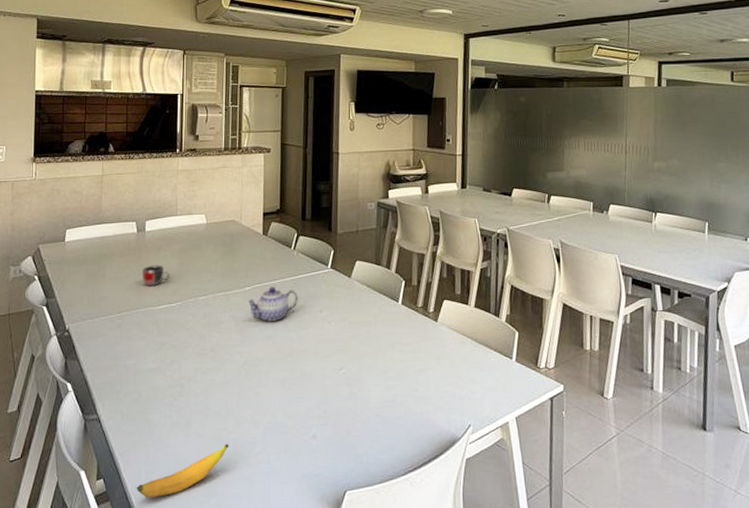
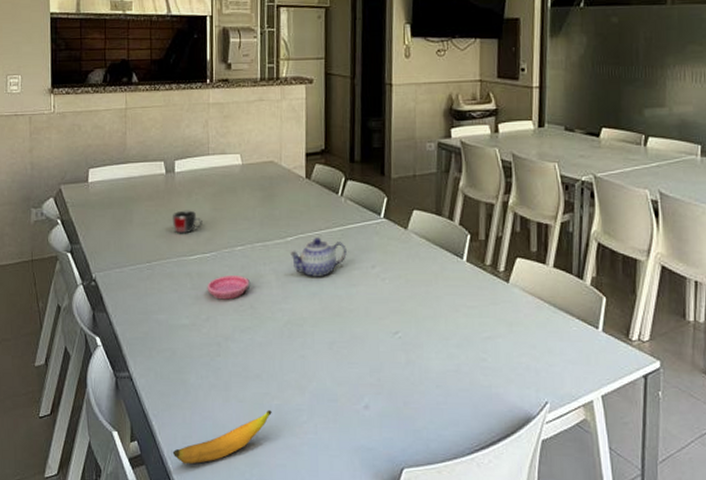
saucer: none [172,322,211,345] -> present [207,276,250,300]

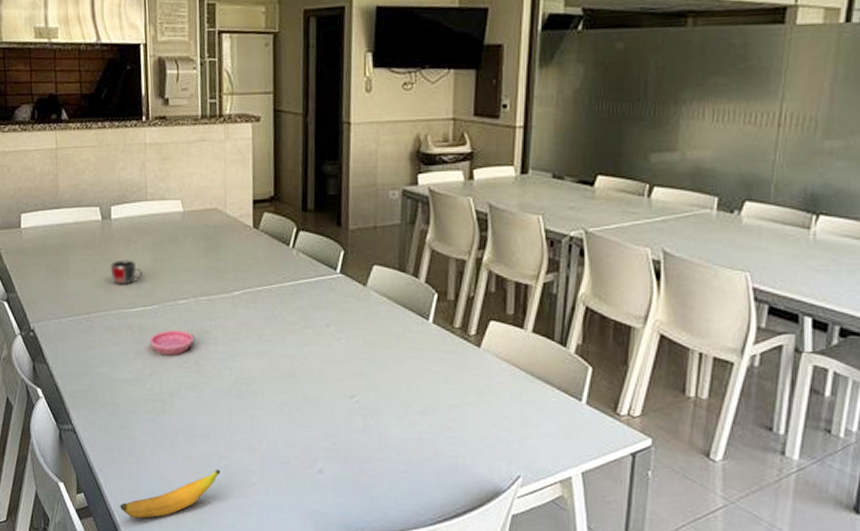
teapot: present [291,236,347,277] -> none [238,291,299,335]

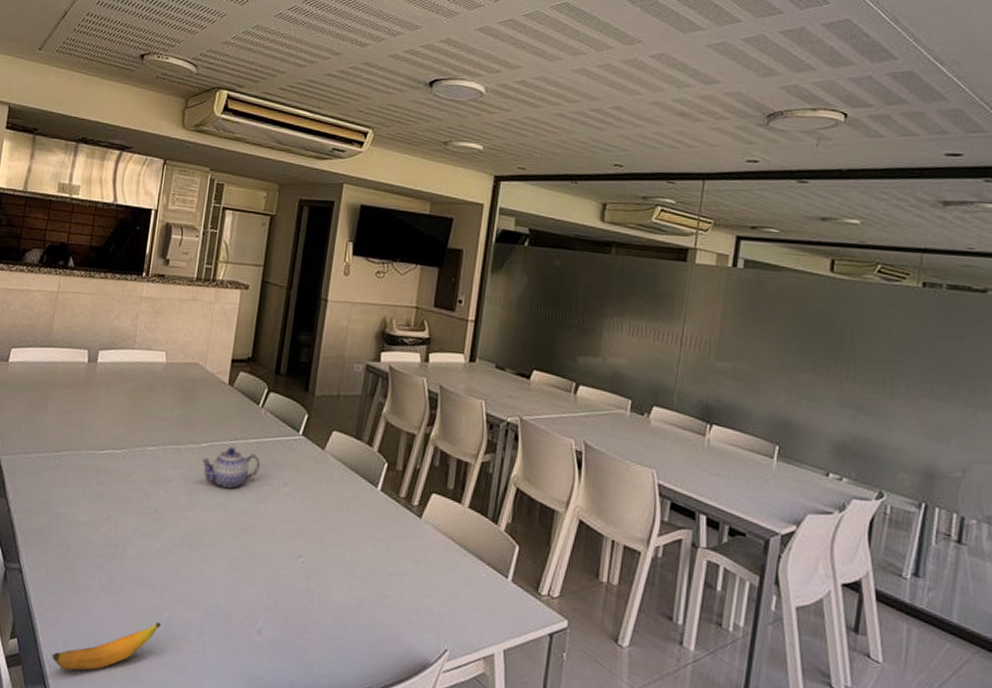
mug: present [110,260,143,285] -> none [87,402,118,427]
saucer: present [149,330,194,356] -> none [112,475,157,501]
teapot: none [238,291,299,335] -> present [203,446,260,489]

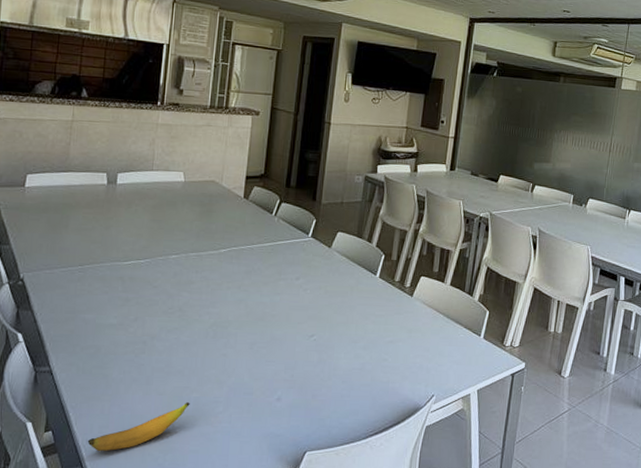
teapot: present [203,446,260,489] -> none [222,250,275,286]

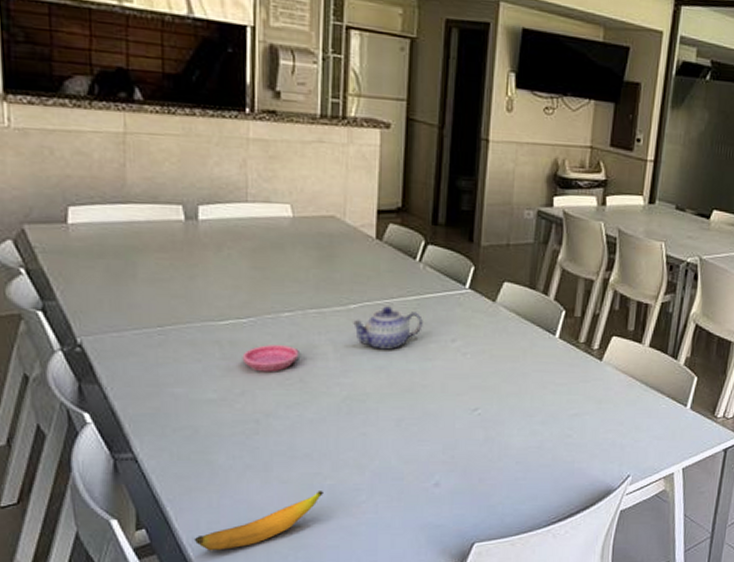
saucer: none [138,281,181,303] -> present [242,345,299,372]
teapot: none [222,250,275,286] -> present [353,305,423,350]

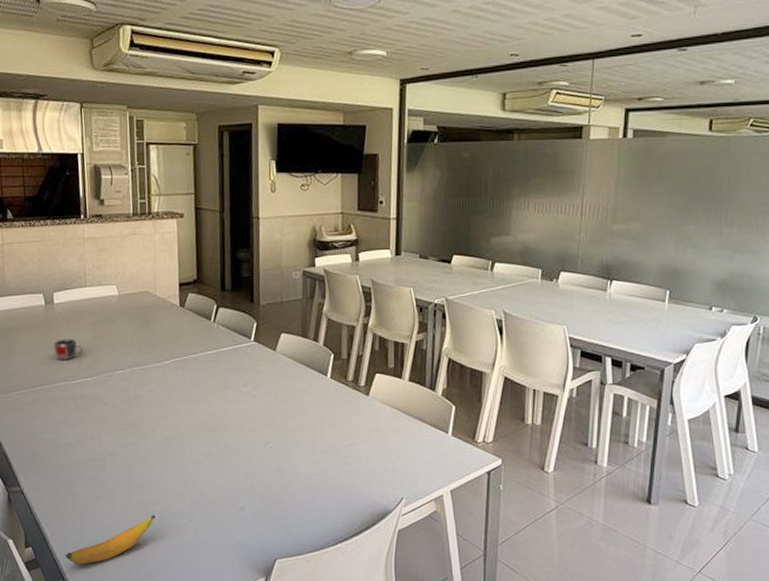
mug: none [193,266,237,295] -> present [53,338,83,361]
saucer: present [242,345,299,372] -> none [90,397,130,419]
teapot: present [353,305,423,350] -> none [168,359,220,397]

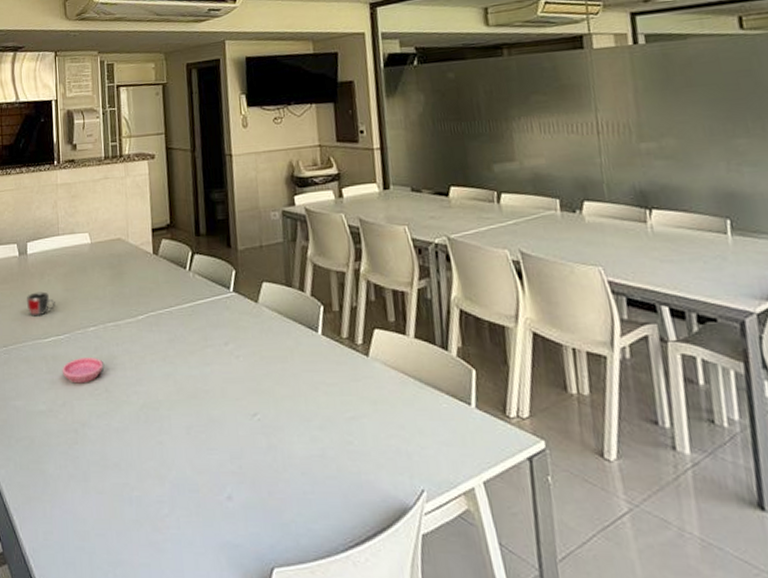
banana: present [65,515,156,565] -> none [34,502,132,564]
saucer: none [90,397,130,419] -> present [62,357,104,384]

